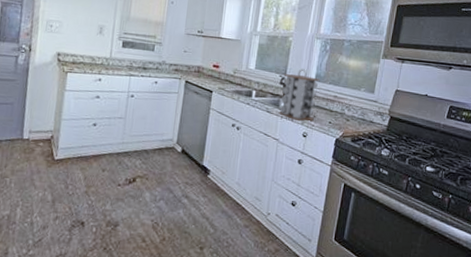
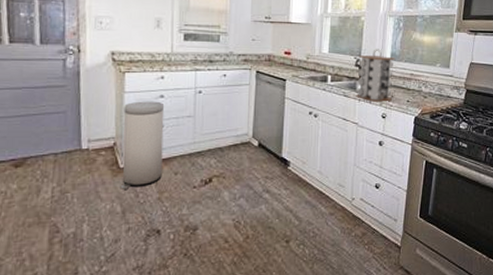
pedal bin: none [53,99,100,180] -> present [120,101,165,189]

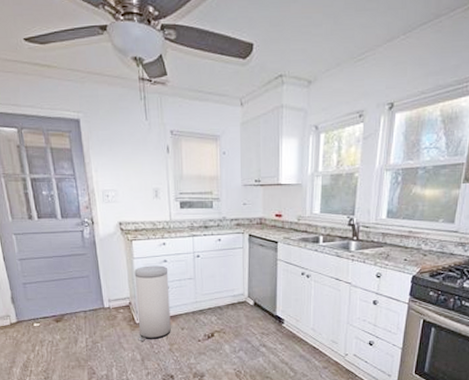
spice rack: present [355,49,396,103] -> none [349,206,392,263]

